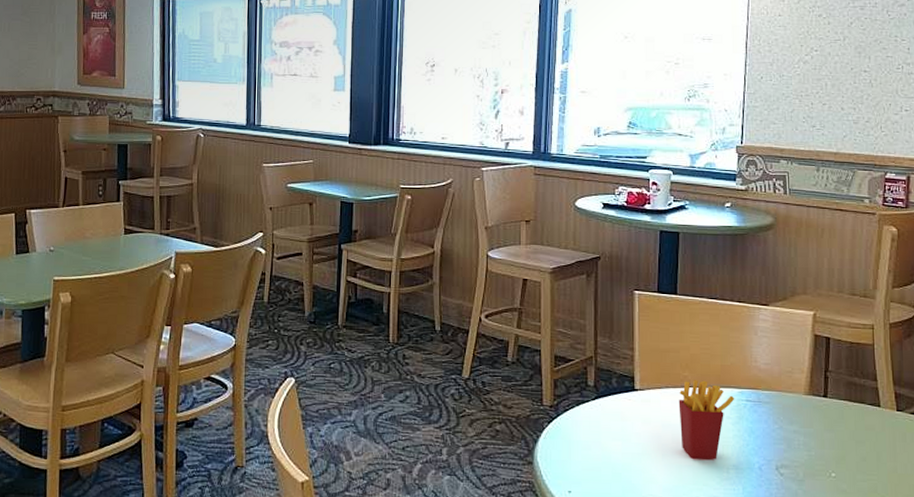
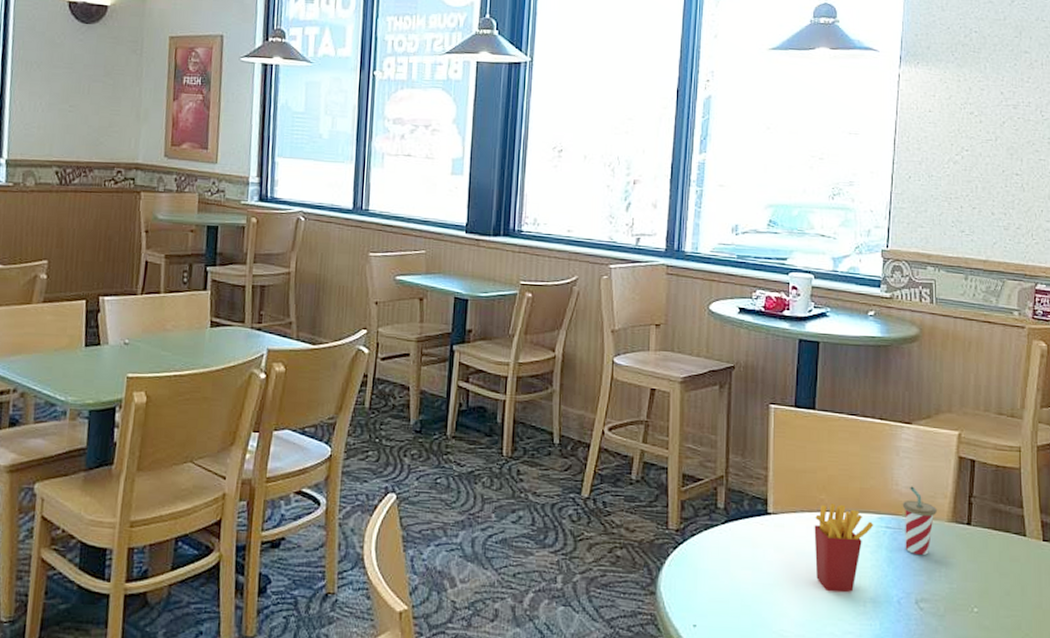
beverage cup: none [761,362,794,426] -> present [902,486,937,556]

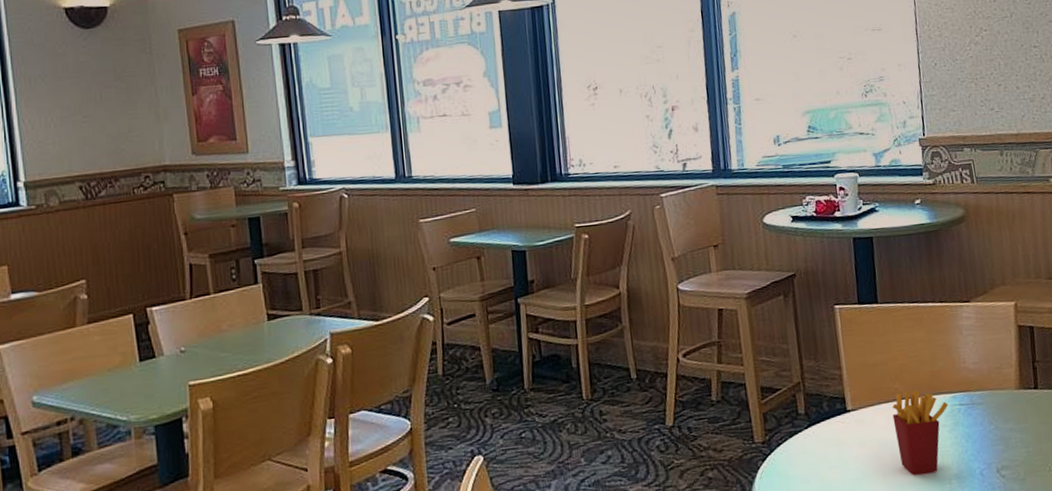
beverage cup: present [902,486,937,556] -> none [971,361,1005,426]

